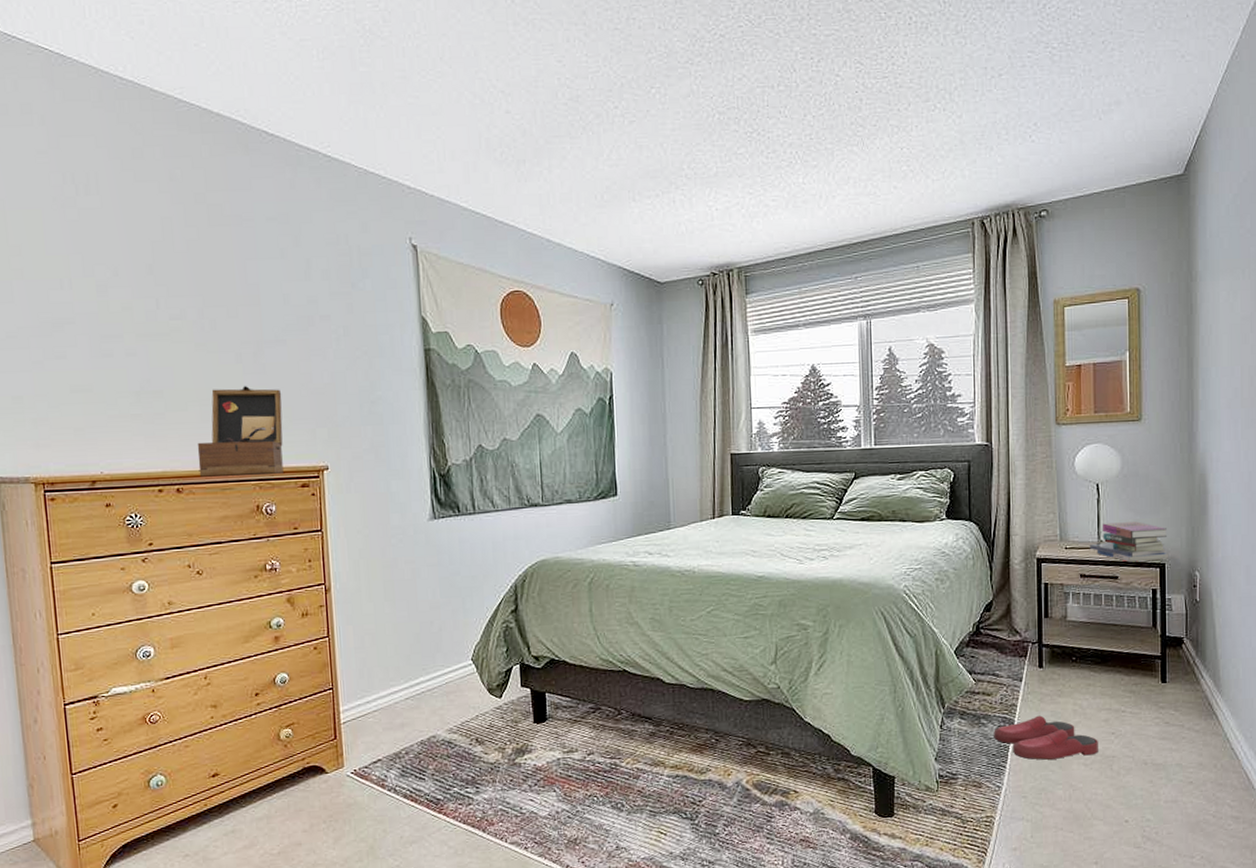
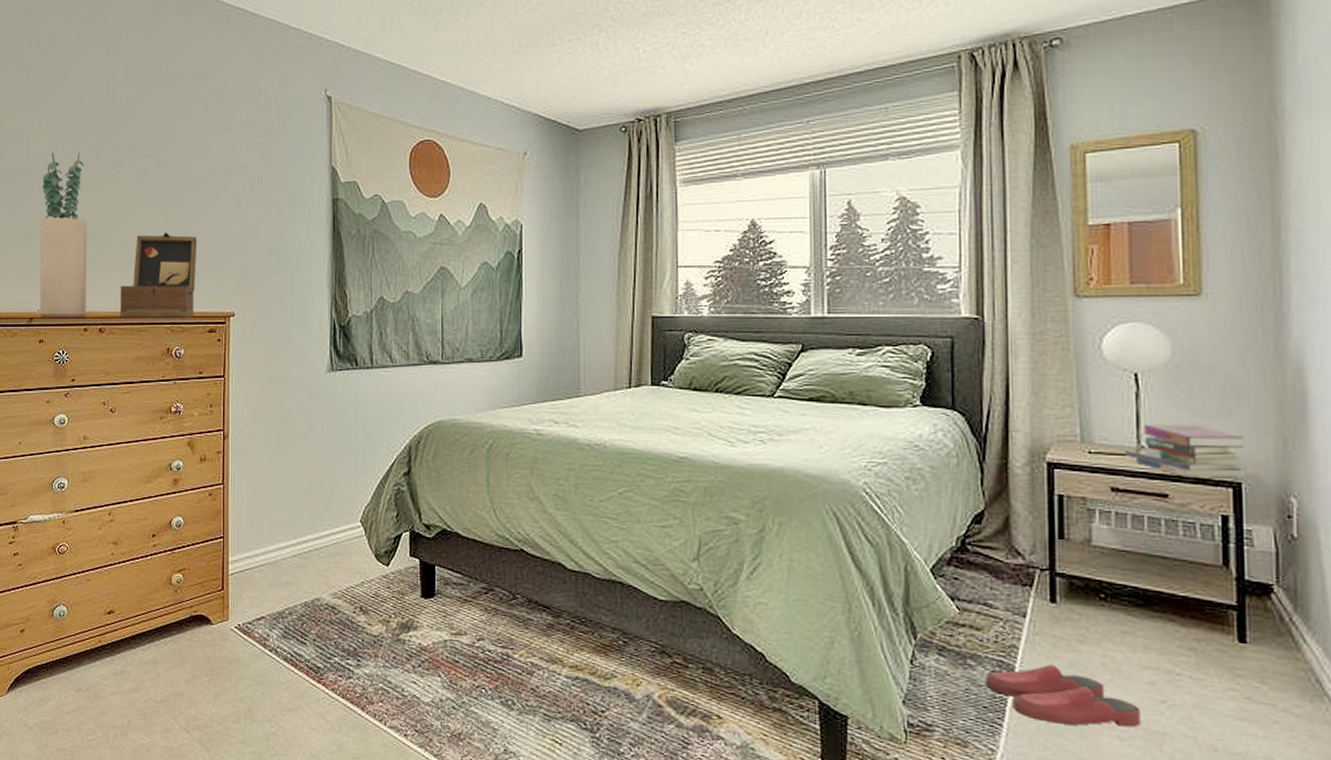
vase: none [93,300,160,481] -> present [40,152,88,319]

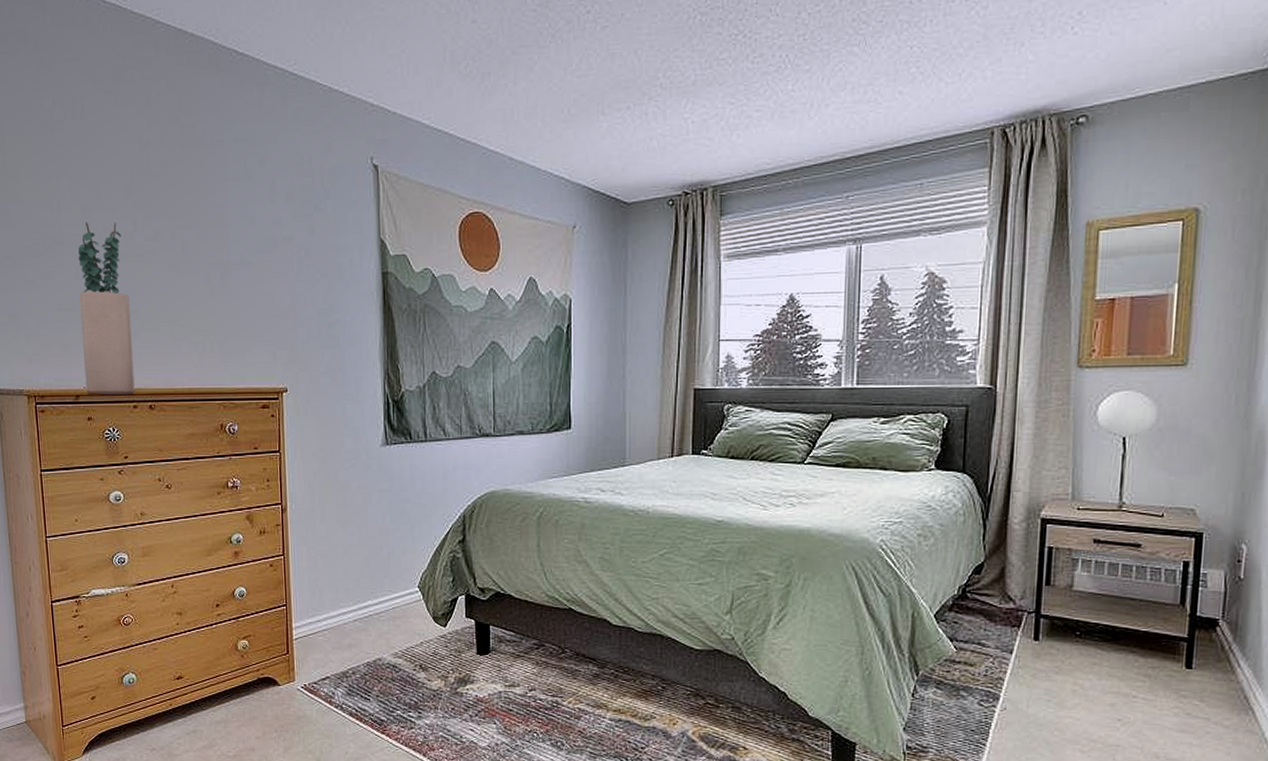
wooden box: present [119,232,198,318] -> none [168,306,246,395]
slippers: present [985,664,1140,727] -> none [974,692,1100,742]
books: present [1125,424,1246,478] -> none [1108,483,1209,529]

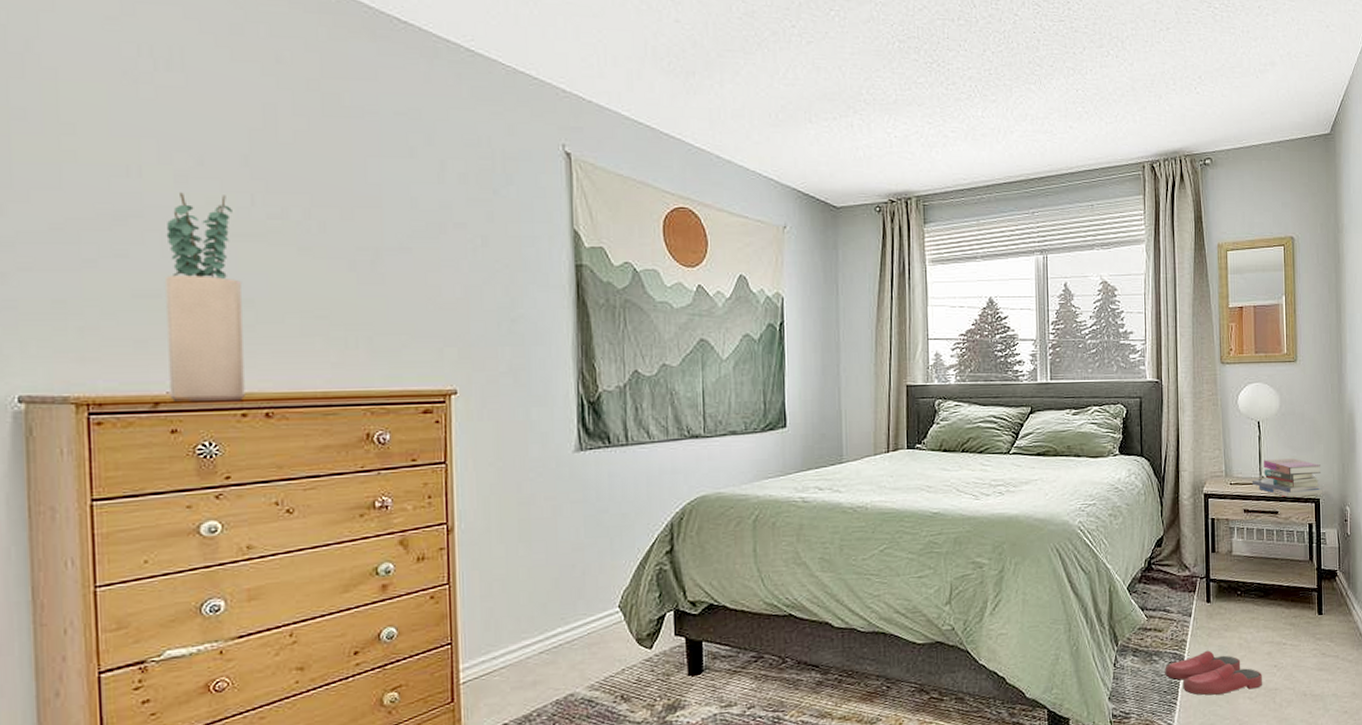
slippers: none [974,692,1100,742] -> present [1165,650,1262,695]
books: none [1108,483,1209,529] -> present [1253,458,1322,498]

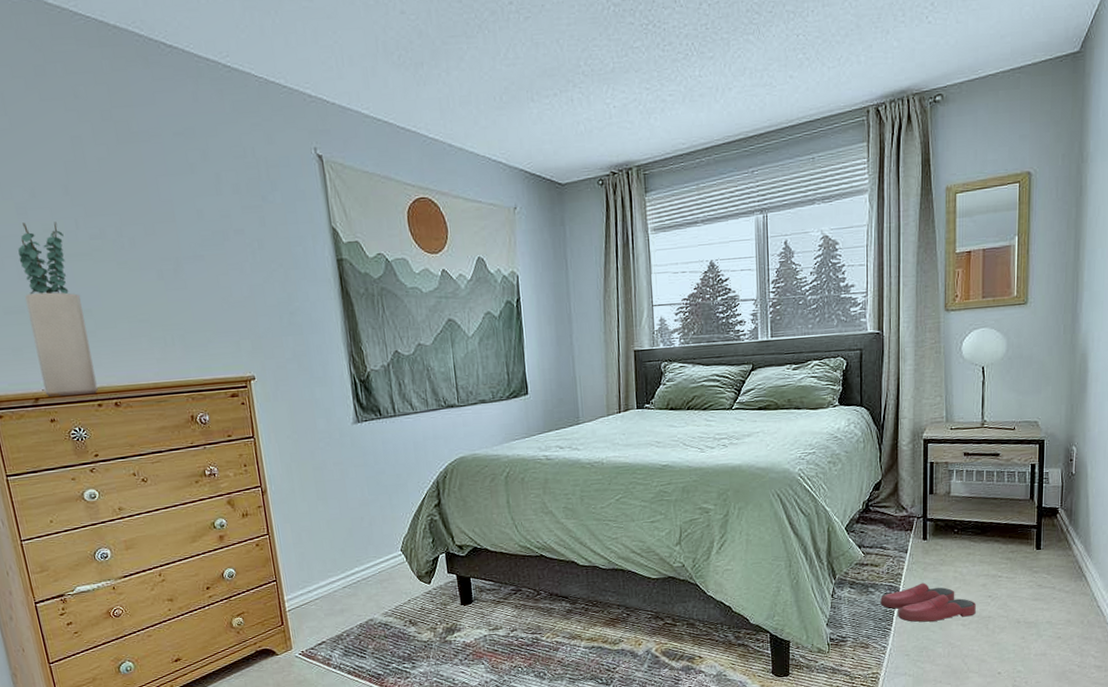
books: present [1253,458,1322,498] -> none [974,401,1047,440]

